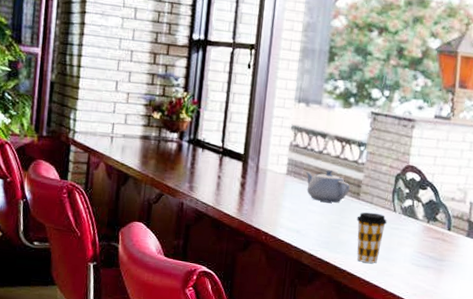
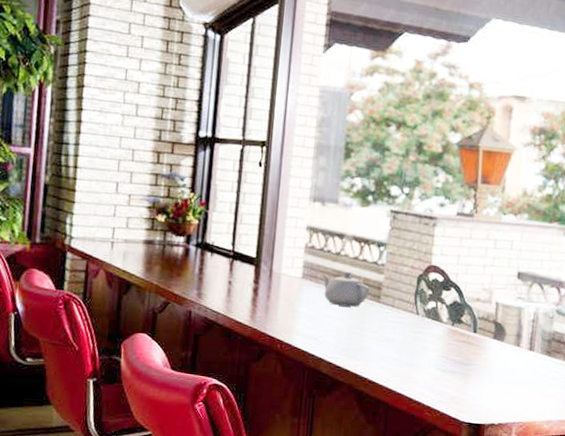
coffee cup: present [357,212,387,263] -> none [377,315,410,370]

